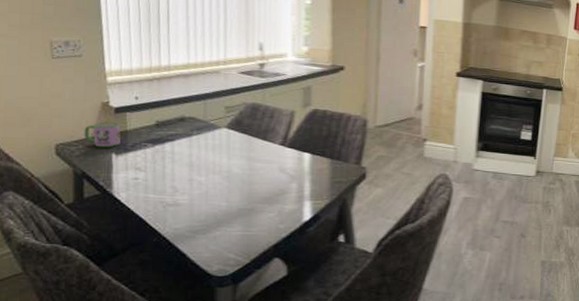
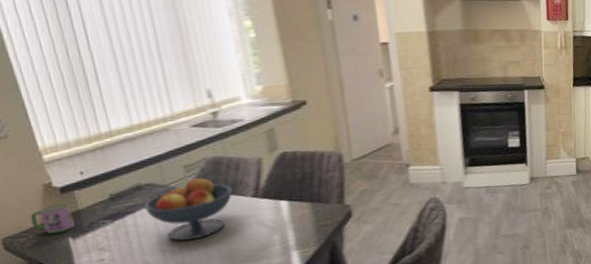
fruit bowl: none [183,117,264,174] -> present [143,175,233,241]

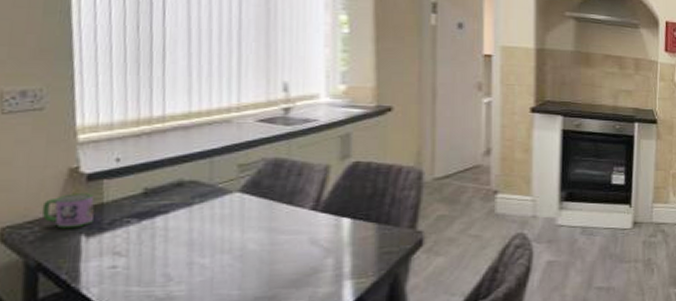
fruit bowl: present [143,175,233,241] -> none [180,178,290,253]

